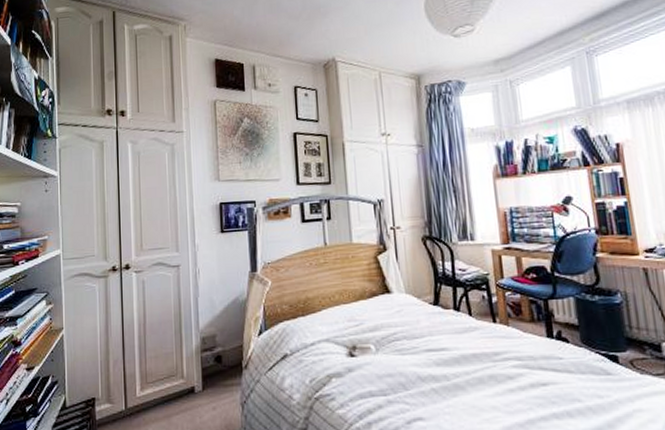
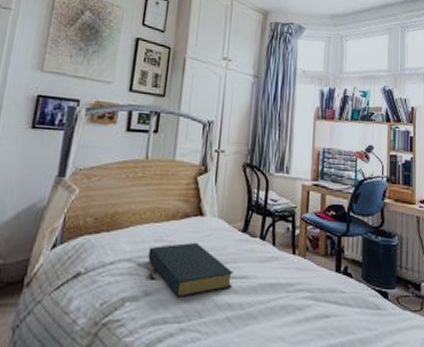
hardback book: none [344,319,433,372] -> present [147,242,233,297]

